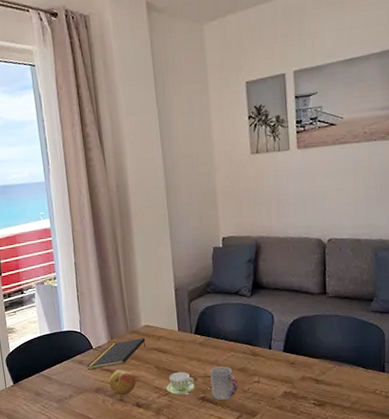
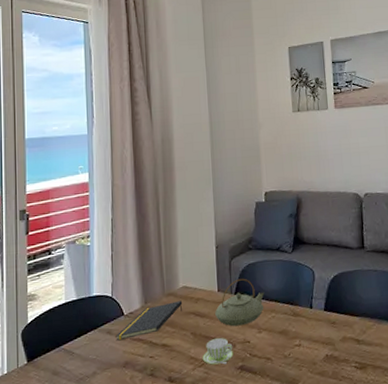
fruit: present [108,369,137,396] -> none [139,338,170,370]
teapot: none [176,319,224,363] -> present [215,278,265,327]
cup: present [210,366,238,400] -> none [249,329,278,369]

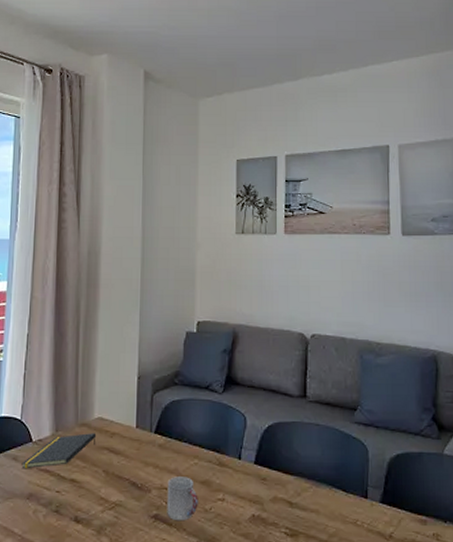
cup: present [203,337,233,365] -> none [114,479,148,511]
teapot: present [215,278,265,327] -> none [131,416,188,469]
cup: none [249,329,278,369] -> present [167,477,198,520]

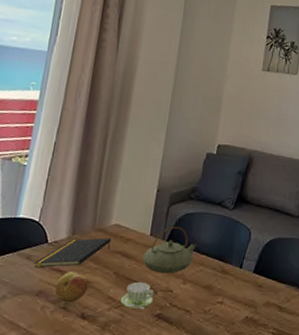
fruit: none [45,471,79,506] -> present [54,271,89,303]
cup: none [114,479,148,511] -> present [120,281,154,310]
teapot: none [131,416,188,469] -> present [142,226,197,274]
cup: present [167,477,198,520] -> none [169,281,200,320]

